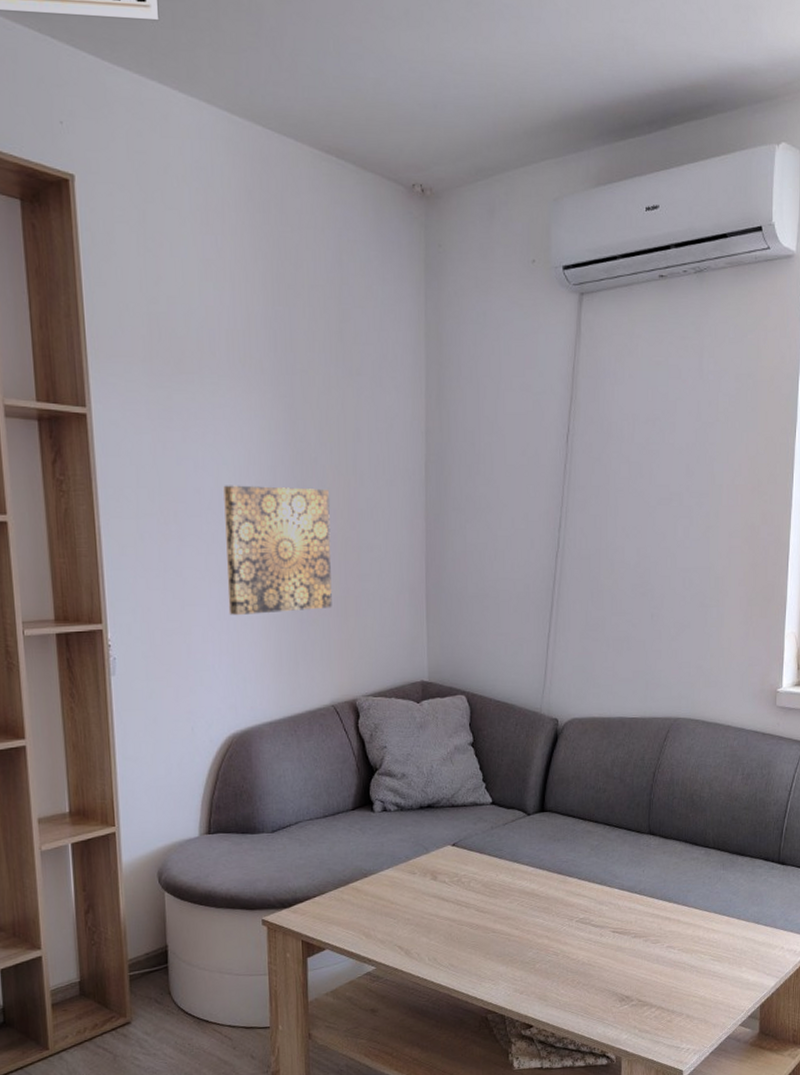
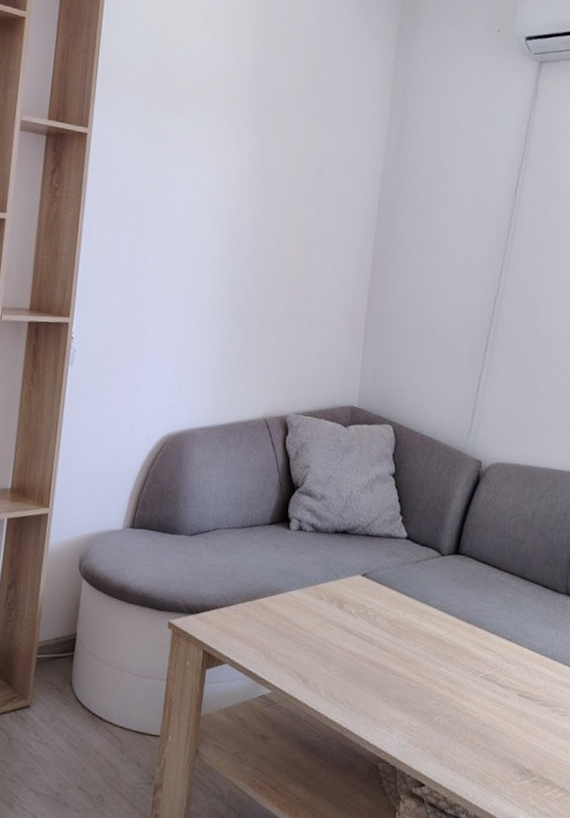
wall art: present [223,485,332,615] -> none [181,205,287,327]

